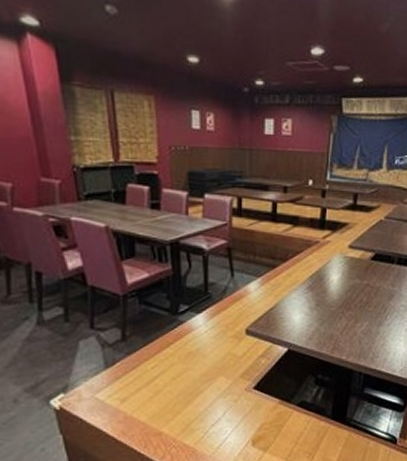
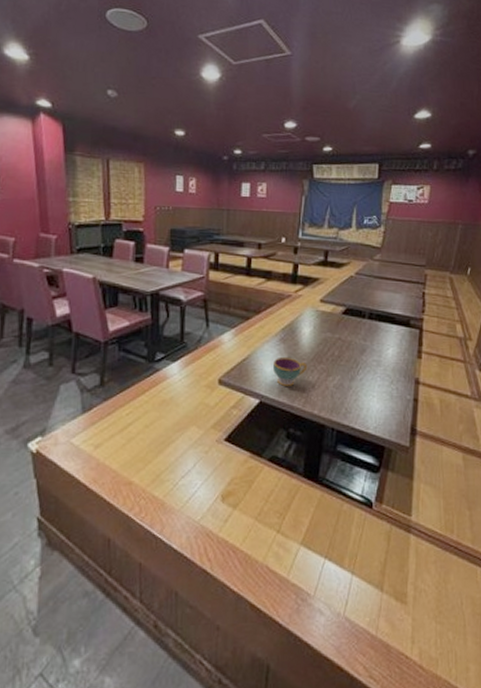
teacup: none [301,304,336,334] -> present [273,356,308,386]

